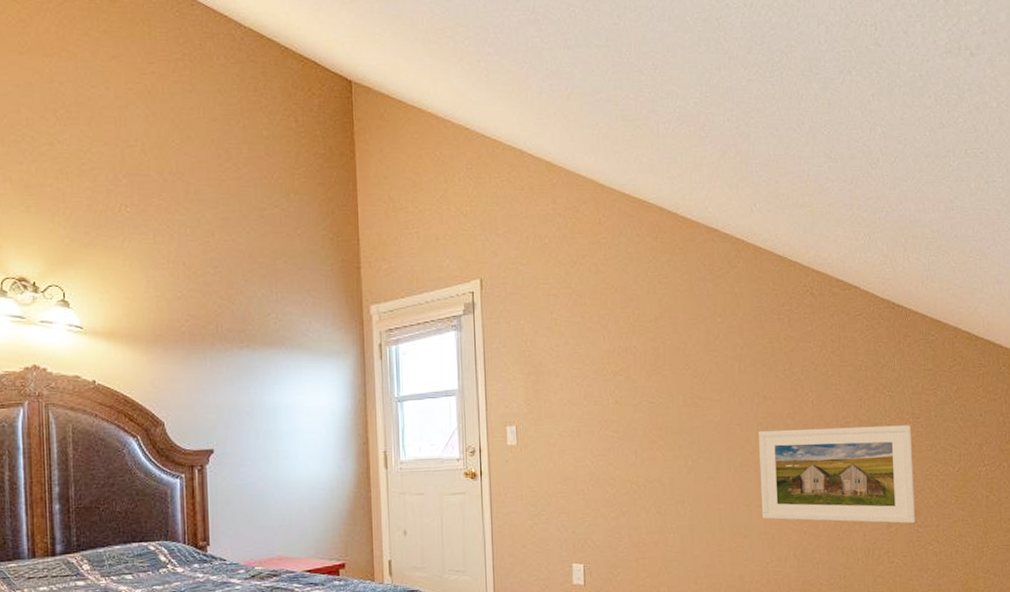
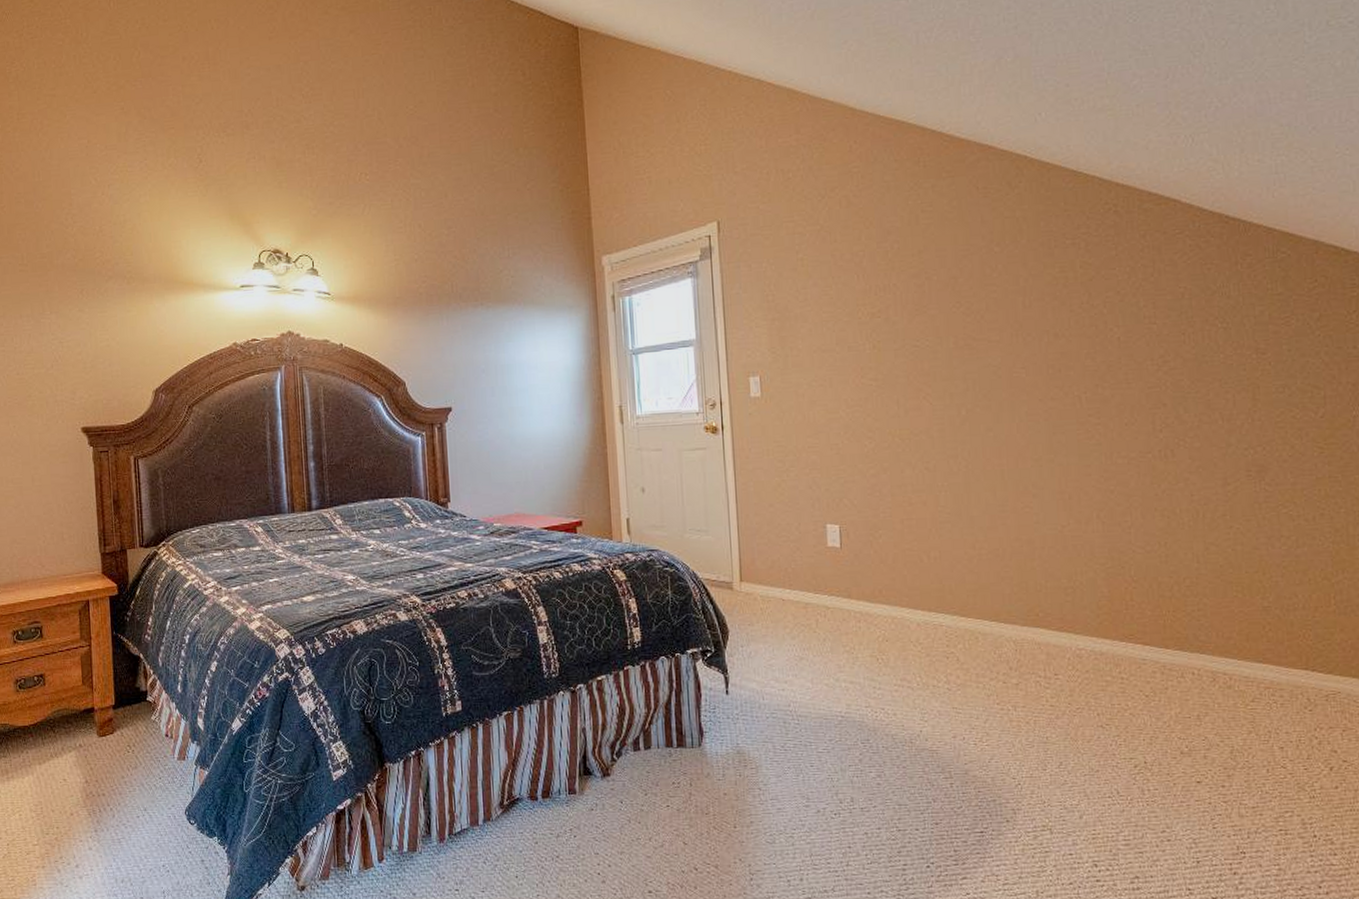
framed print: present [759,425,915,524] -> none [1049,362,1262,481]

